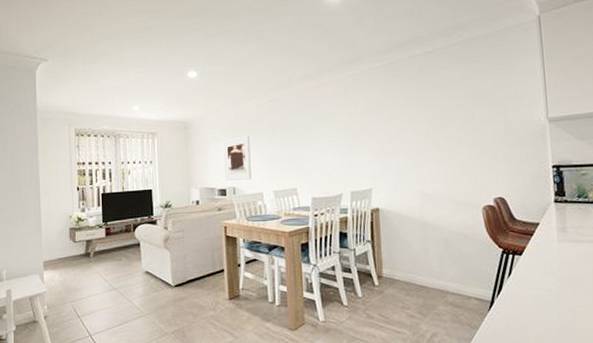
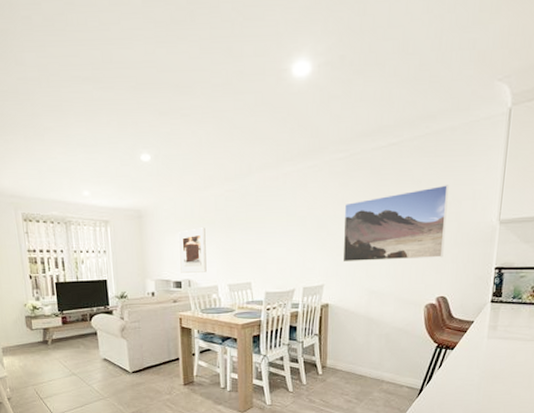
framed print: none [386,87,495,165] -> present [342,185,449,263]

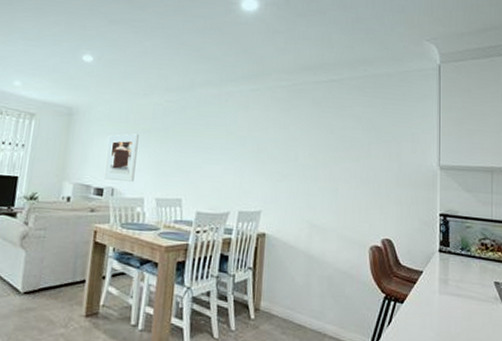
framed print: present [342,185,449,263] -> none [282,124,388,197]

